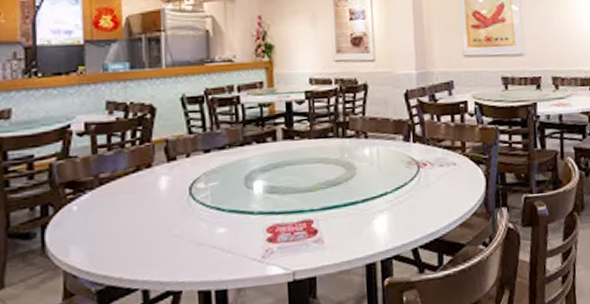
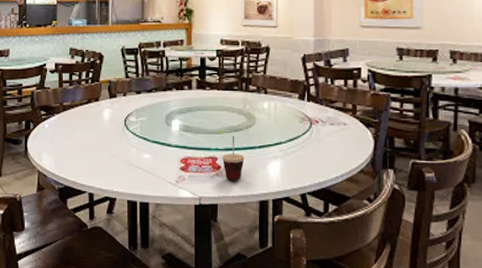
cup: none [319,191,346,246] -> present [222,135,245,181]

